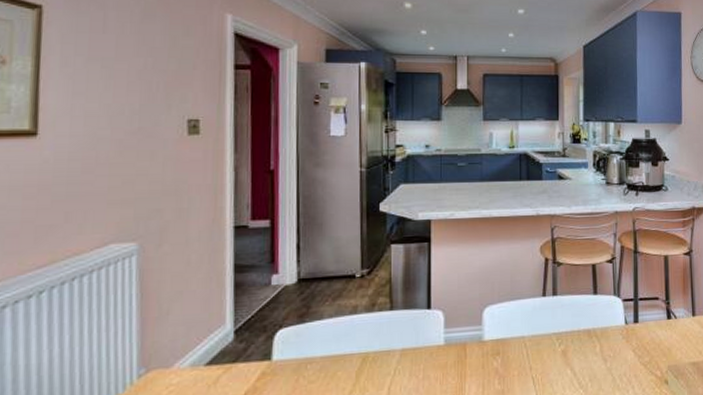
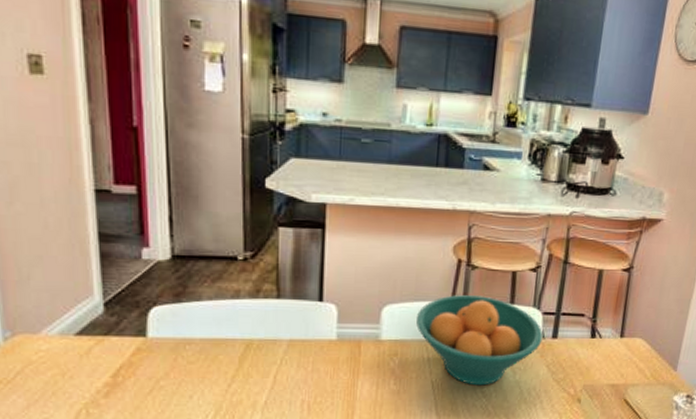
fruit bowl: none [513,289,626,377] -> present [415,295,543,386]

